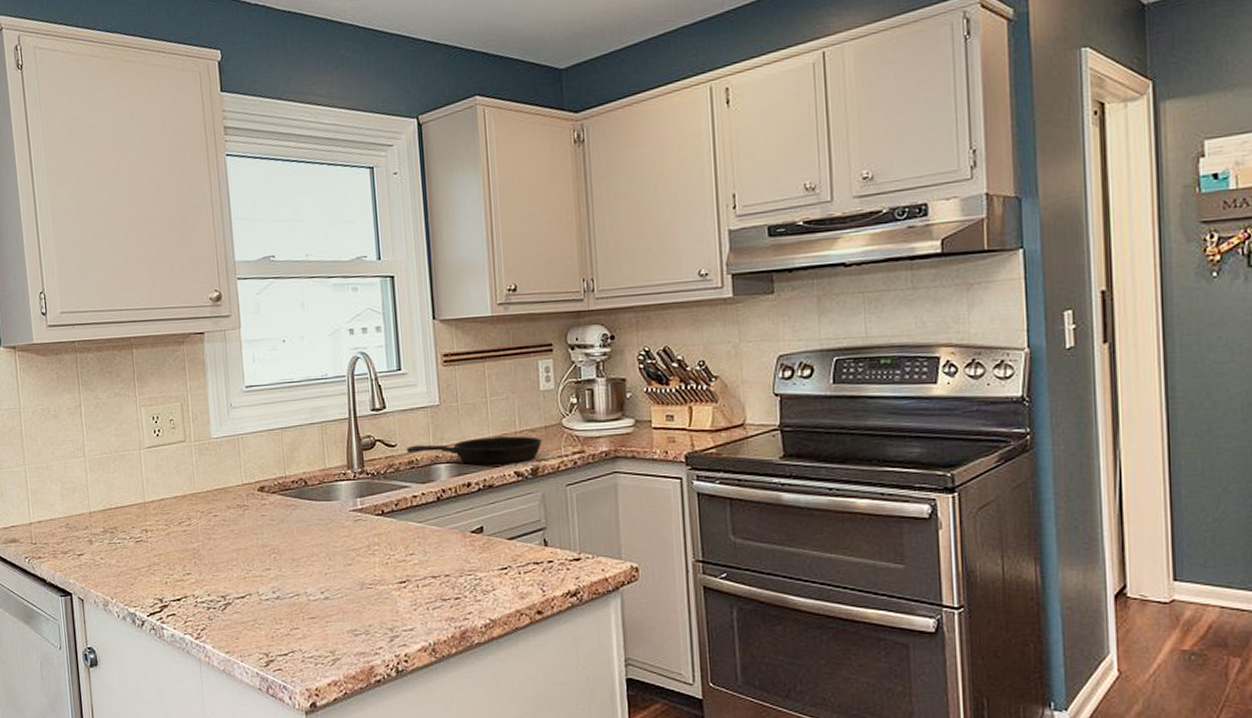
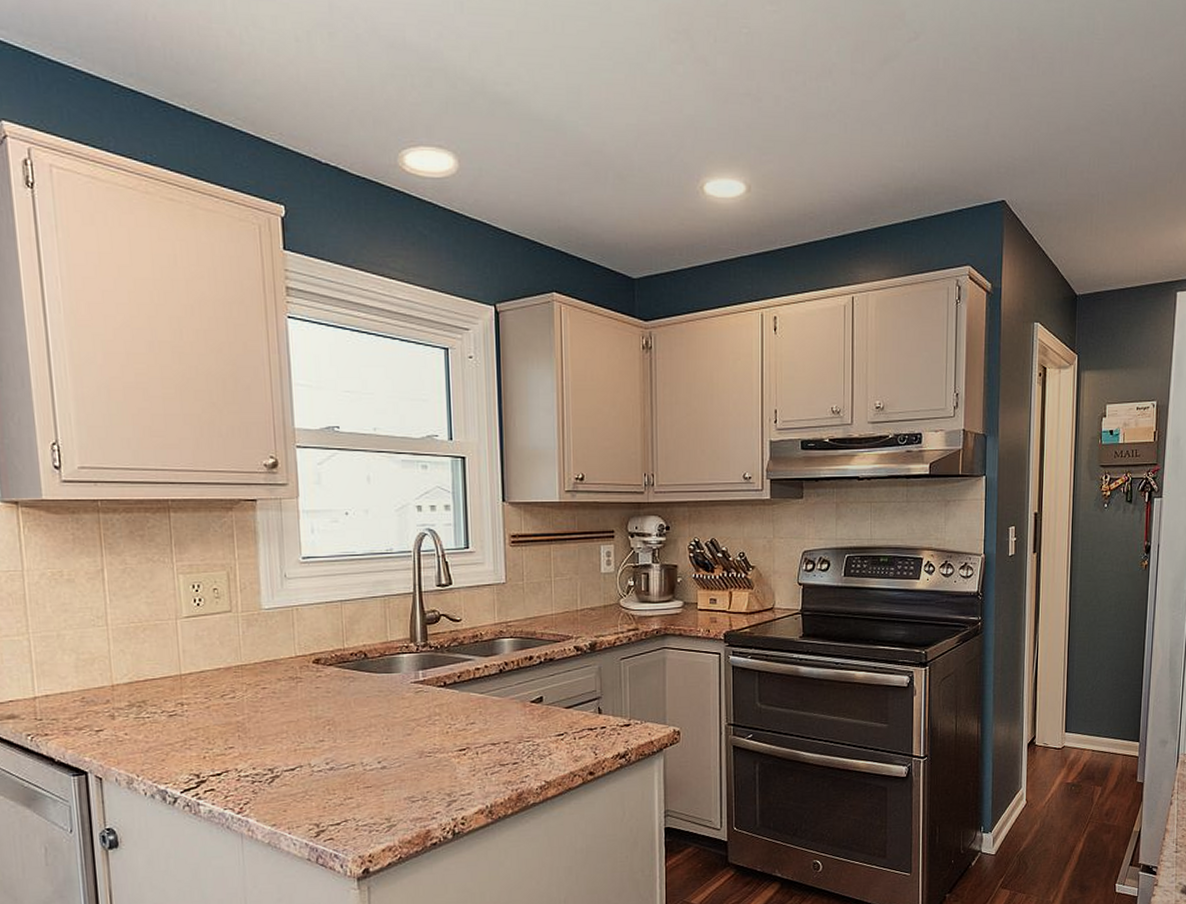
frying pan: present [407,436,542,465] -> none [471,613,600,640]

